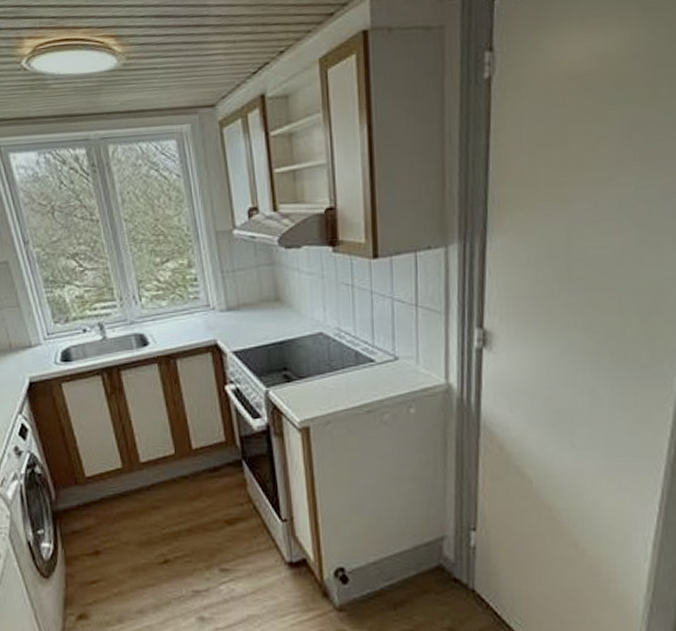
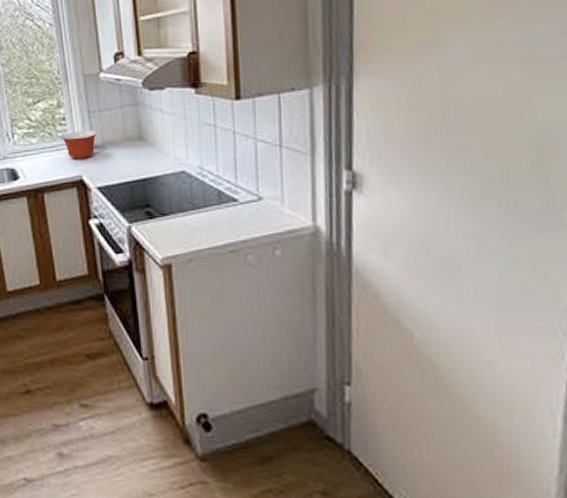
mixing bowl: none [193,292,232,324] -> present [61,130,97,160]

